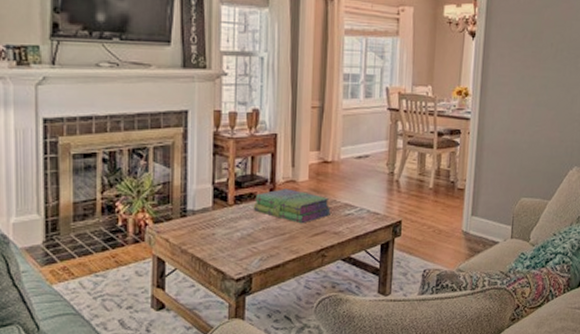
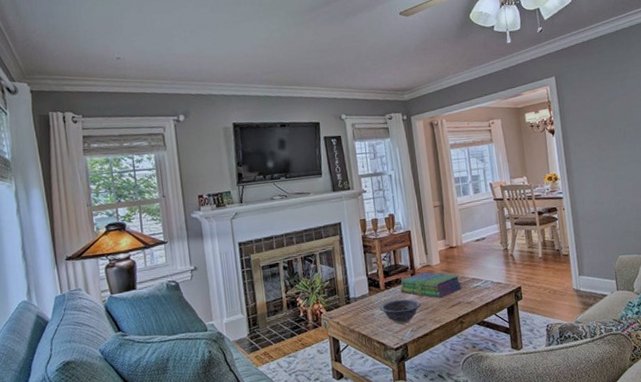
decorative bowl: none [223,219,277,250] -> present [379,298,421,324]

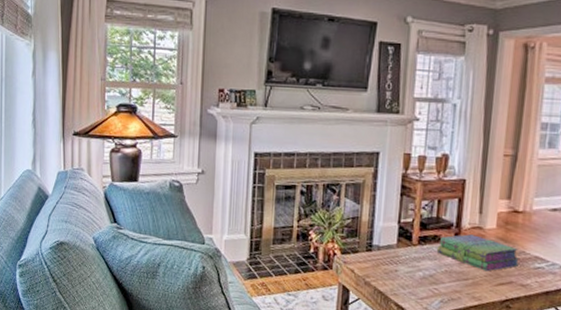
decorative bowl: present [379,298,421,324] -> none [406,259,460,291]

